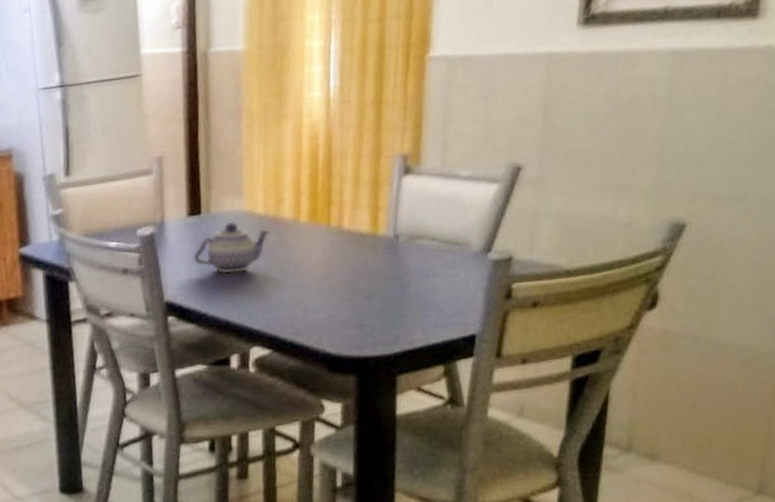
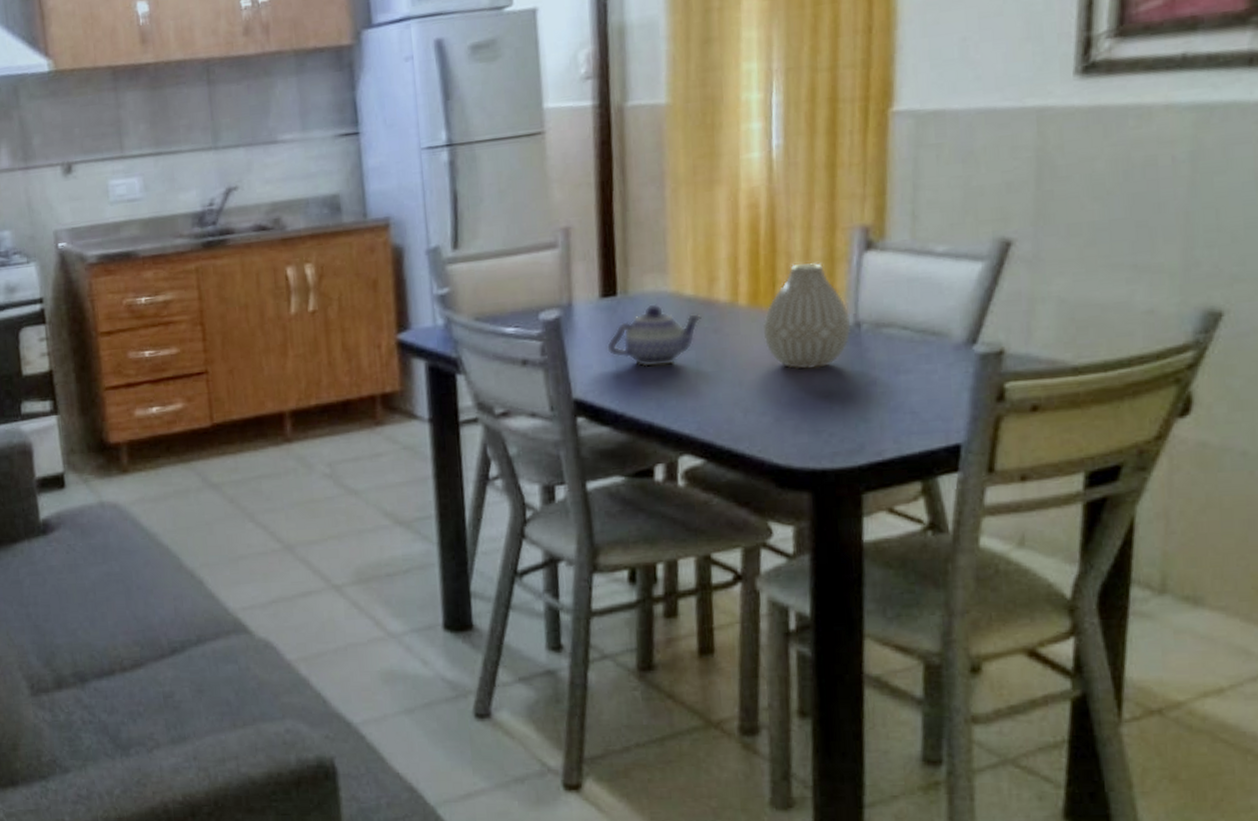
vase: none [319,185,391,275] -> present [762,263,852,370]

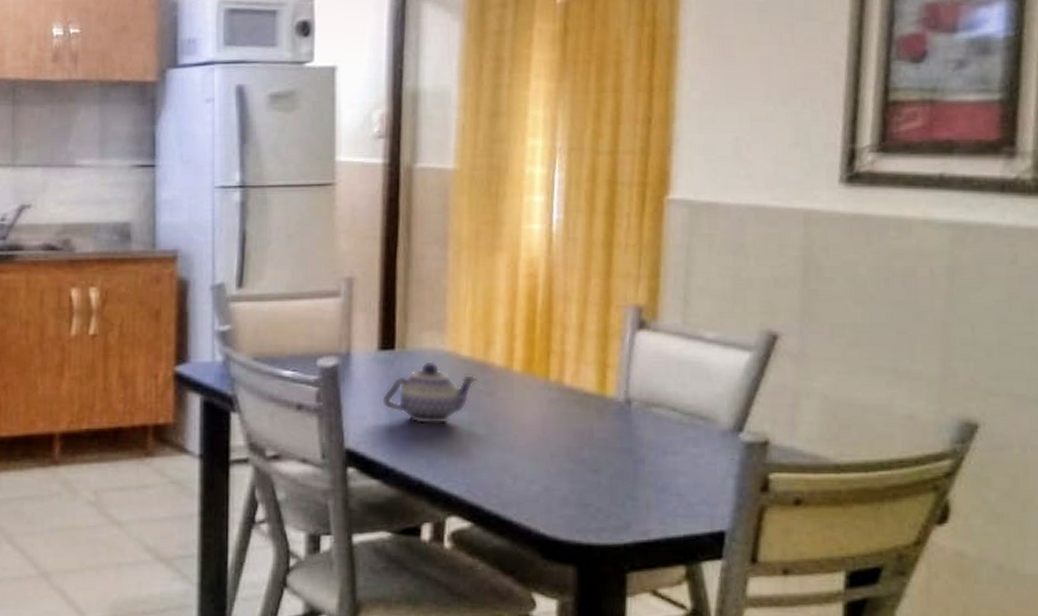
vase: present [762,263,852,370] -> none [535,337,622,441]

